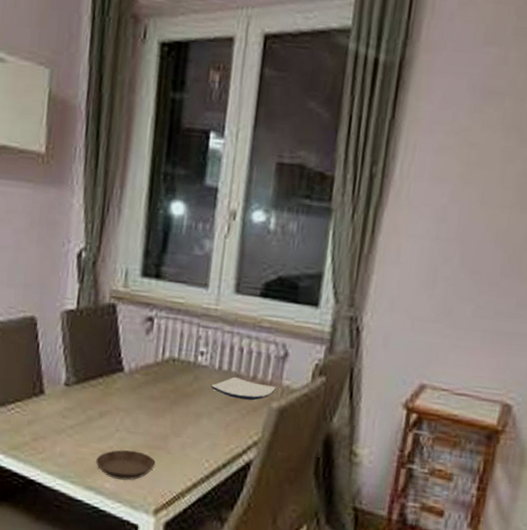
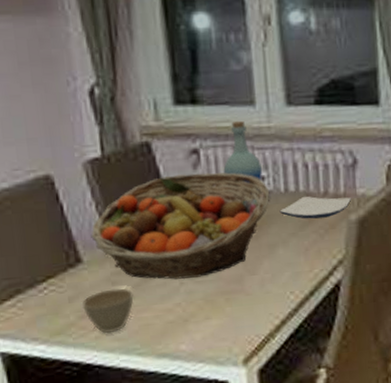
cup: none [36,420,78,458] -> present [82,288,134,333]
fruit basket: none [55,335,206,429] -> present [91,172,270,280]
saucer: present [96,449,156,481] -> none [163,301,234,338]
bottle: none [170,299,204,366] -> present [223,120,263,195]

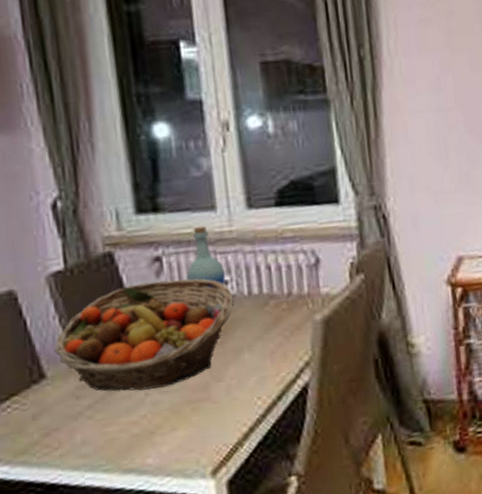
cup: present [82,288,134,333] -> none [46,402,99,450]
plate: present [279,196,352,219] -> none [243,297,316,322]

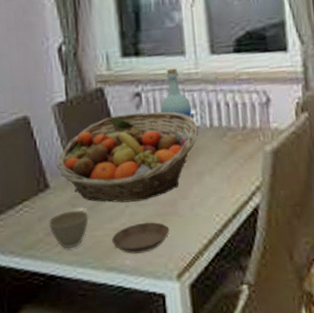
cup: none [46,402,99,450] -> present [48,209,89,248]
saucer: none [129,411,201,451] -> present [112,222,169,254]

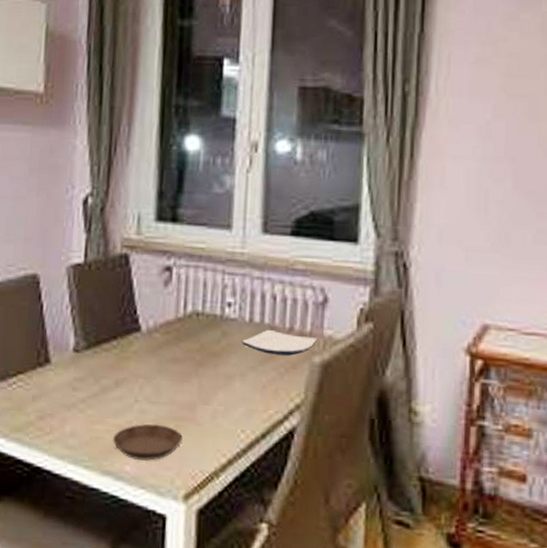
cup: present [48,209,89,248] -> none [42,394,90,439]
fruit basket: present [56,111,198,203] -> none [62,289,235,398]
bottle: present [160,68,192,130] -> none [192,243,231,320]
plate: none [206,130,267,150] -> present [241,329,318,356]

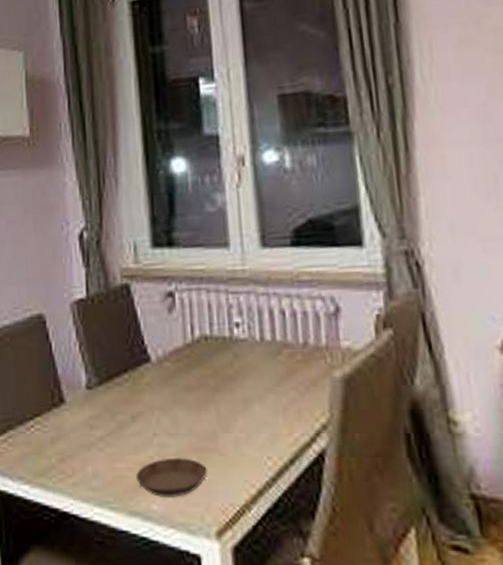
plate: present [241,329,318,356] -> none [255,346,335,373]

